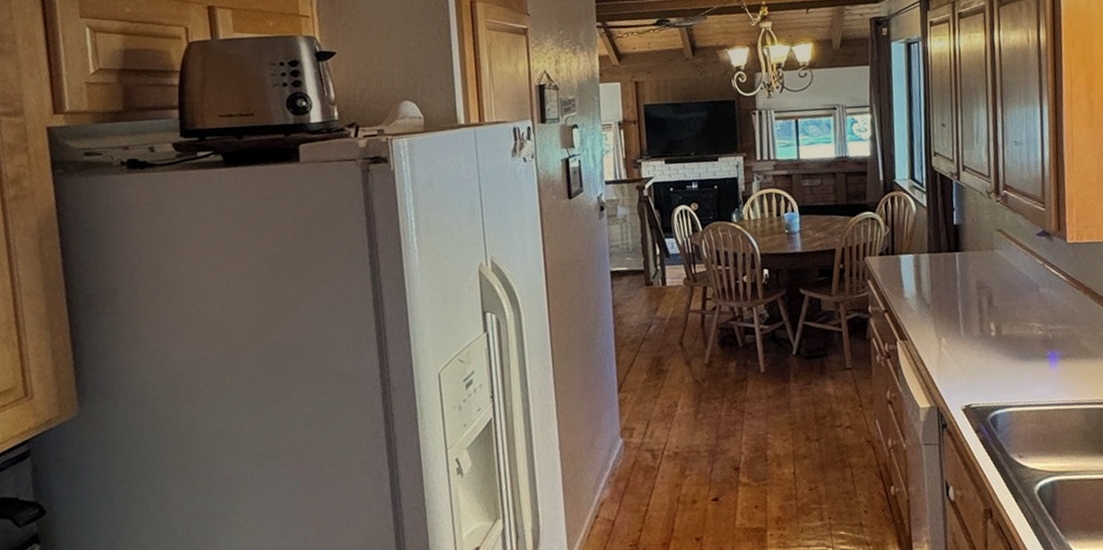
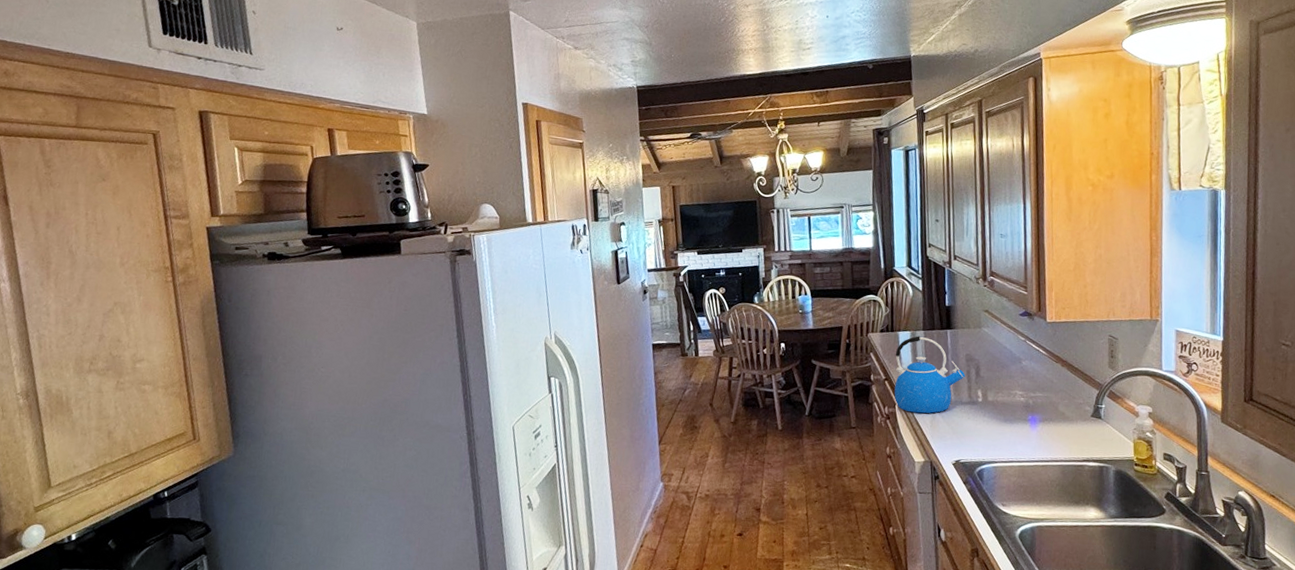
kettle: none [895,259,976,351] -> present [894,336,966,414]

